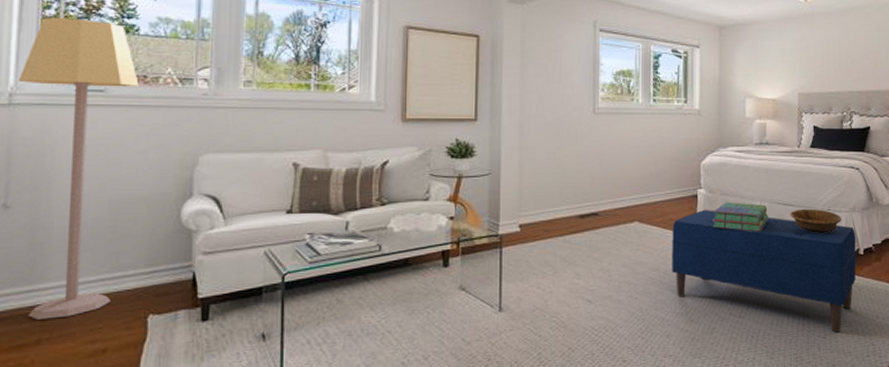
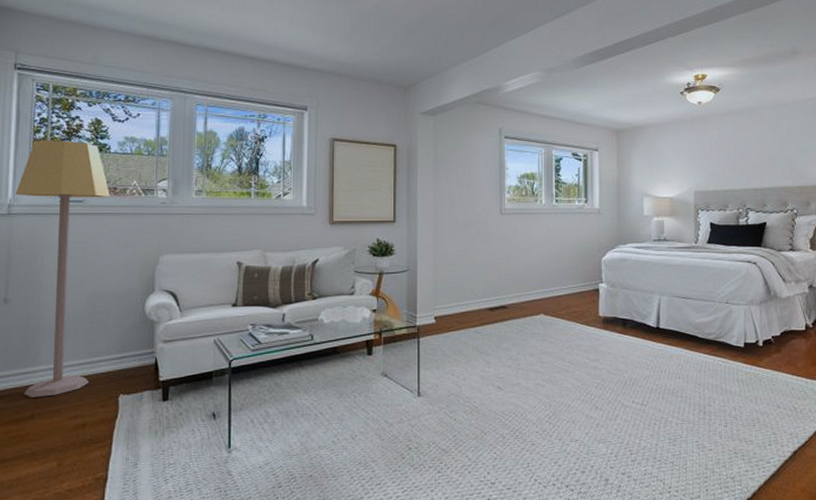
bench: present [672,209,857,333] -> none [576,302,756,422]
stack of books: present [712,202,768,232] -> none [614,295,668,324]
decorative bowl: present [790,208,841,233] -> none [688,301,740,325]

